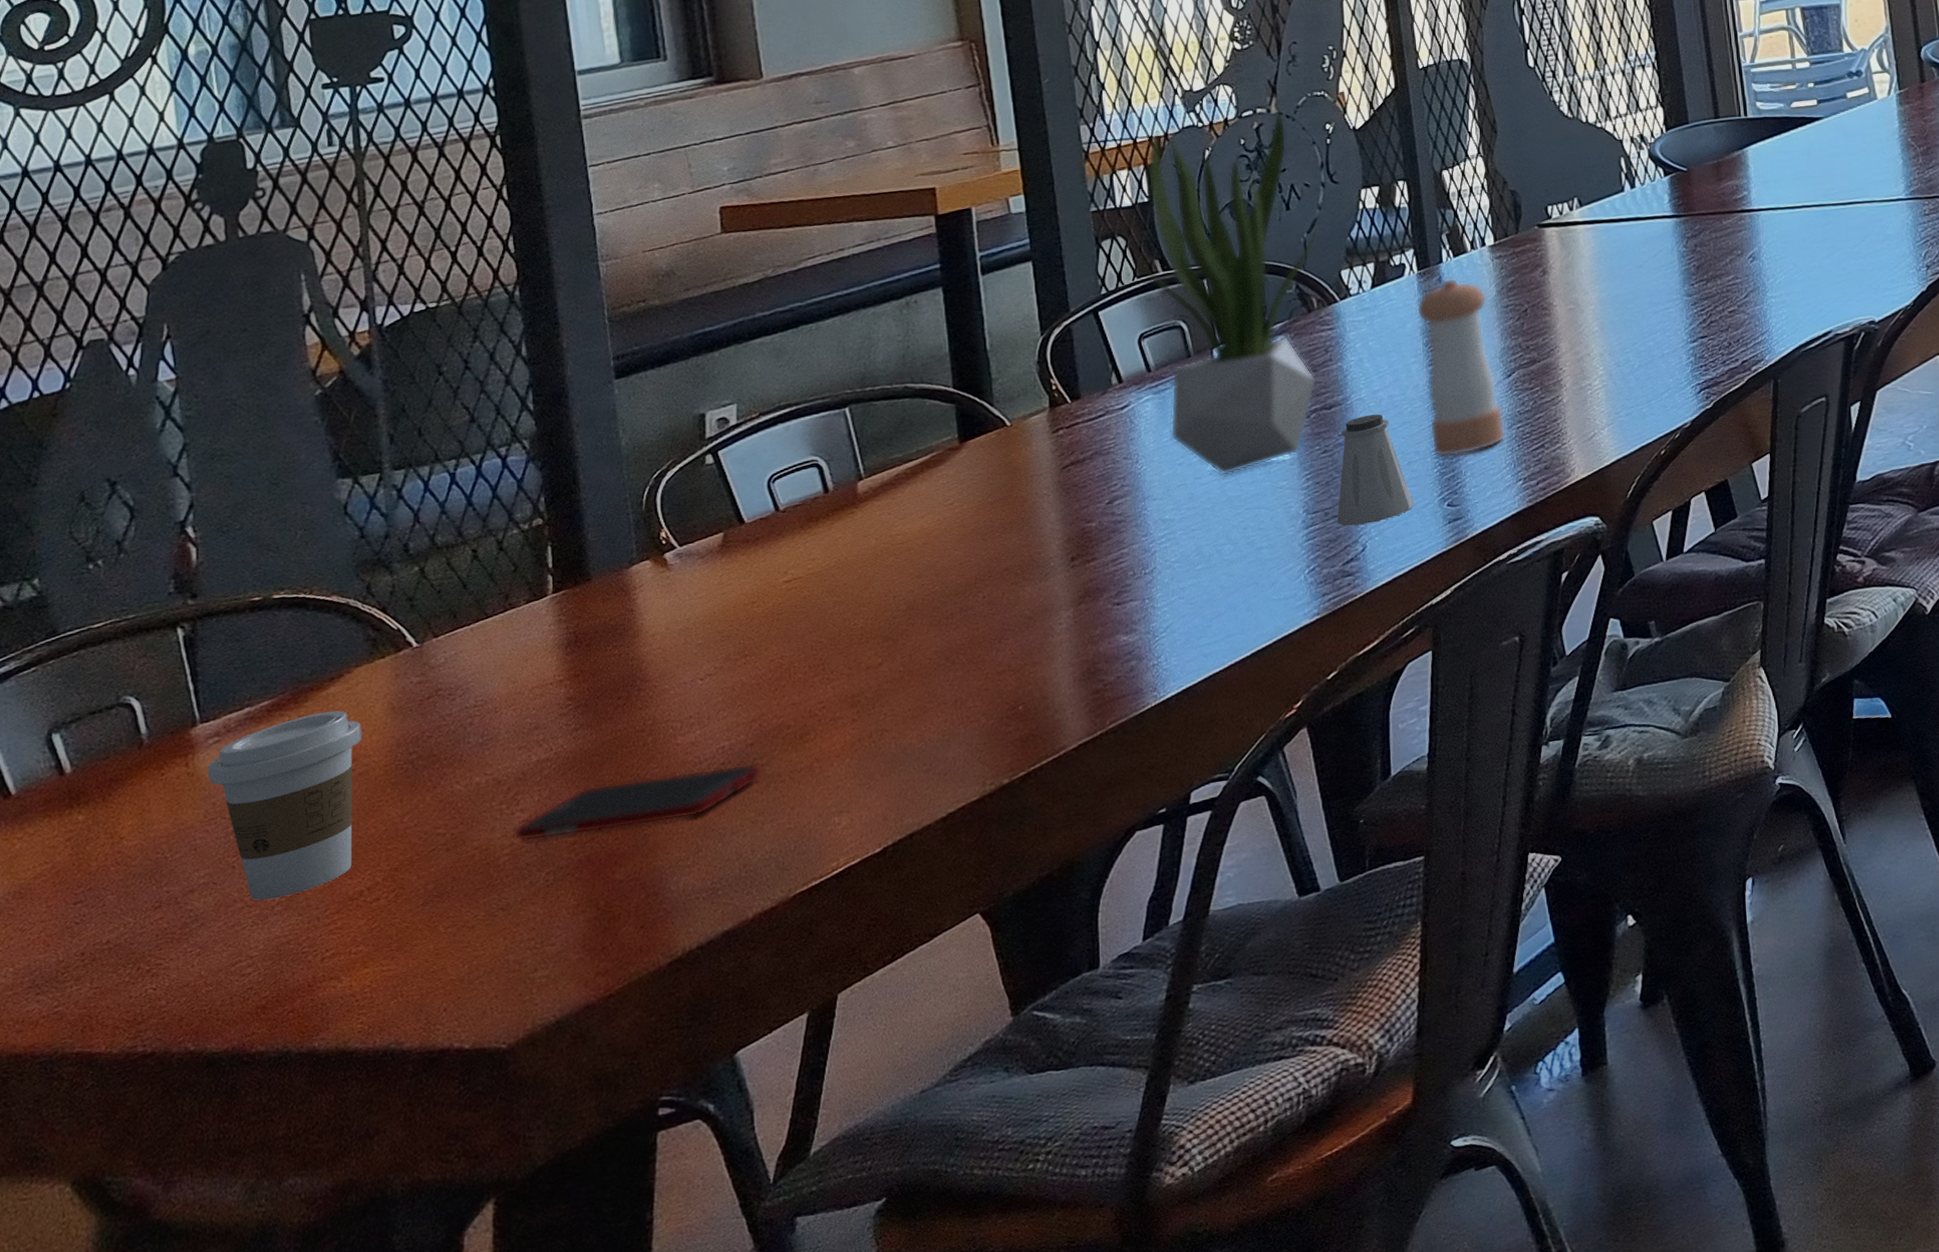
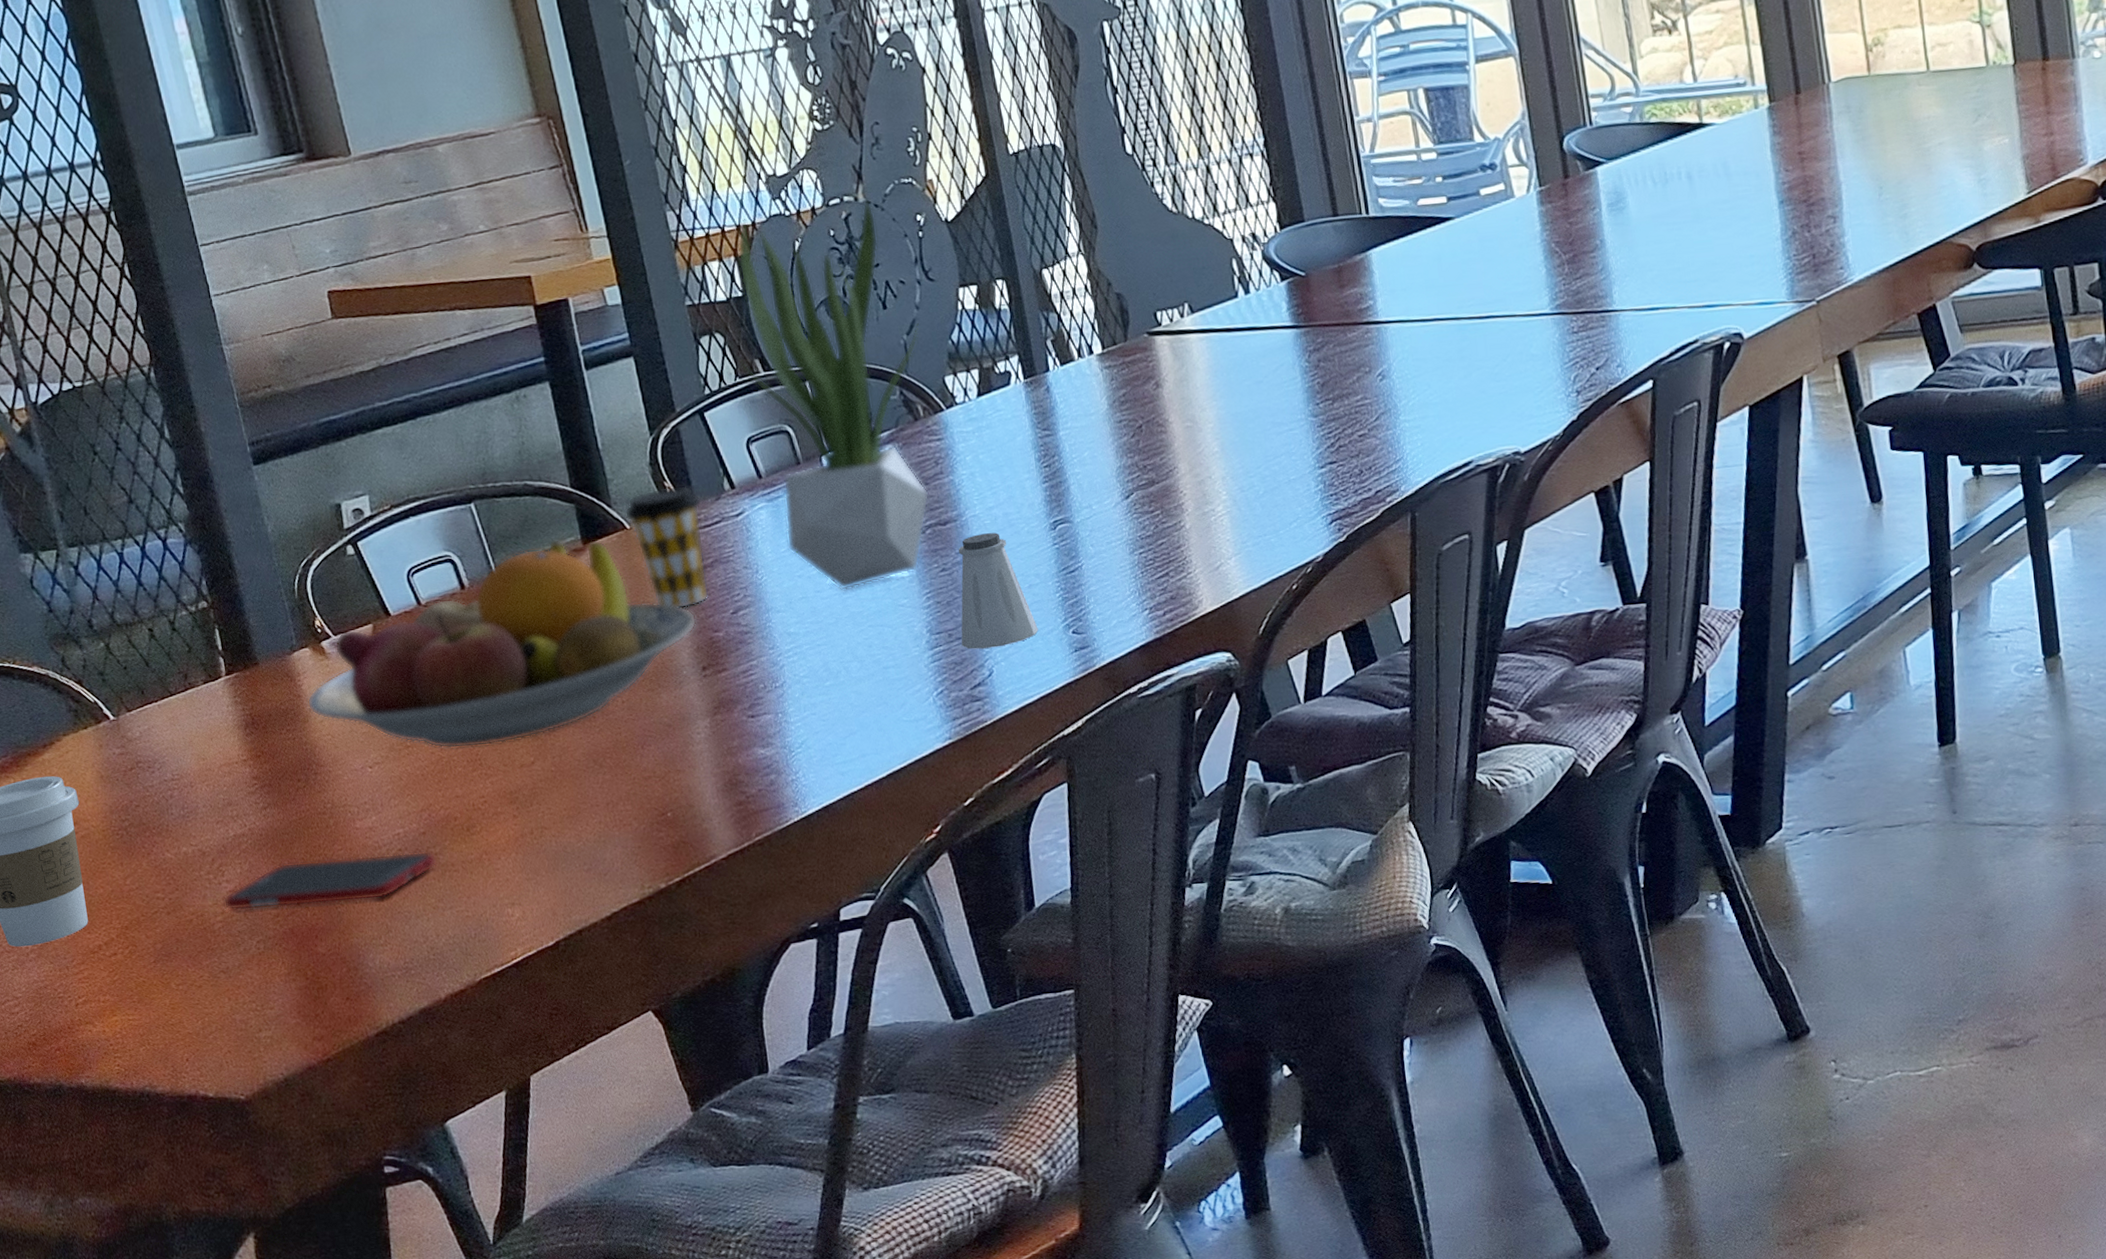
fruit bowl: none [640,437,1070,656] -> present [307,539,697,749]
coffee cup: none [1006,381,1087,501] -> present [624,485,709,608]
pepper shaker: present [1417,277,1506,457] -> none [1026,388,1129,581]

